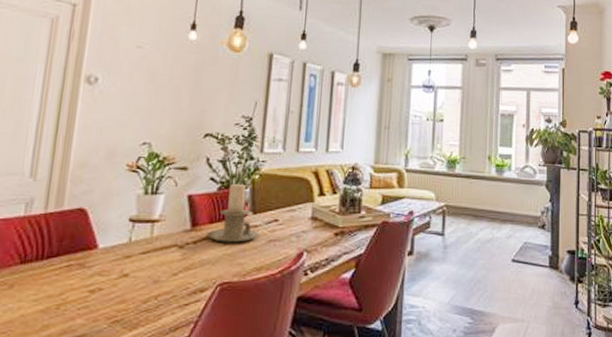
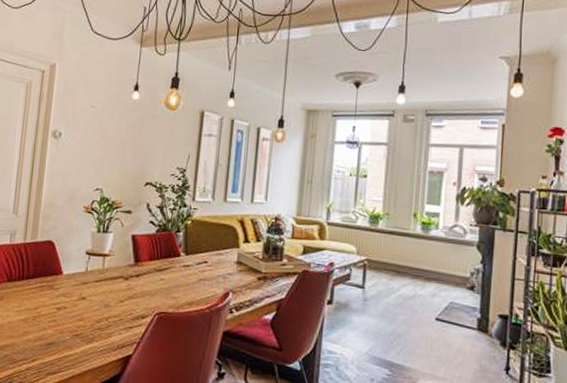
candle holder: present [206,183,260,243] -> none [146,227,192,279]

